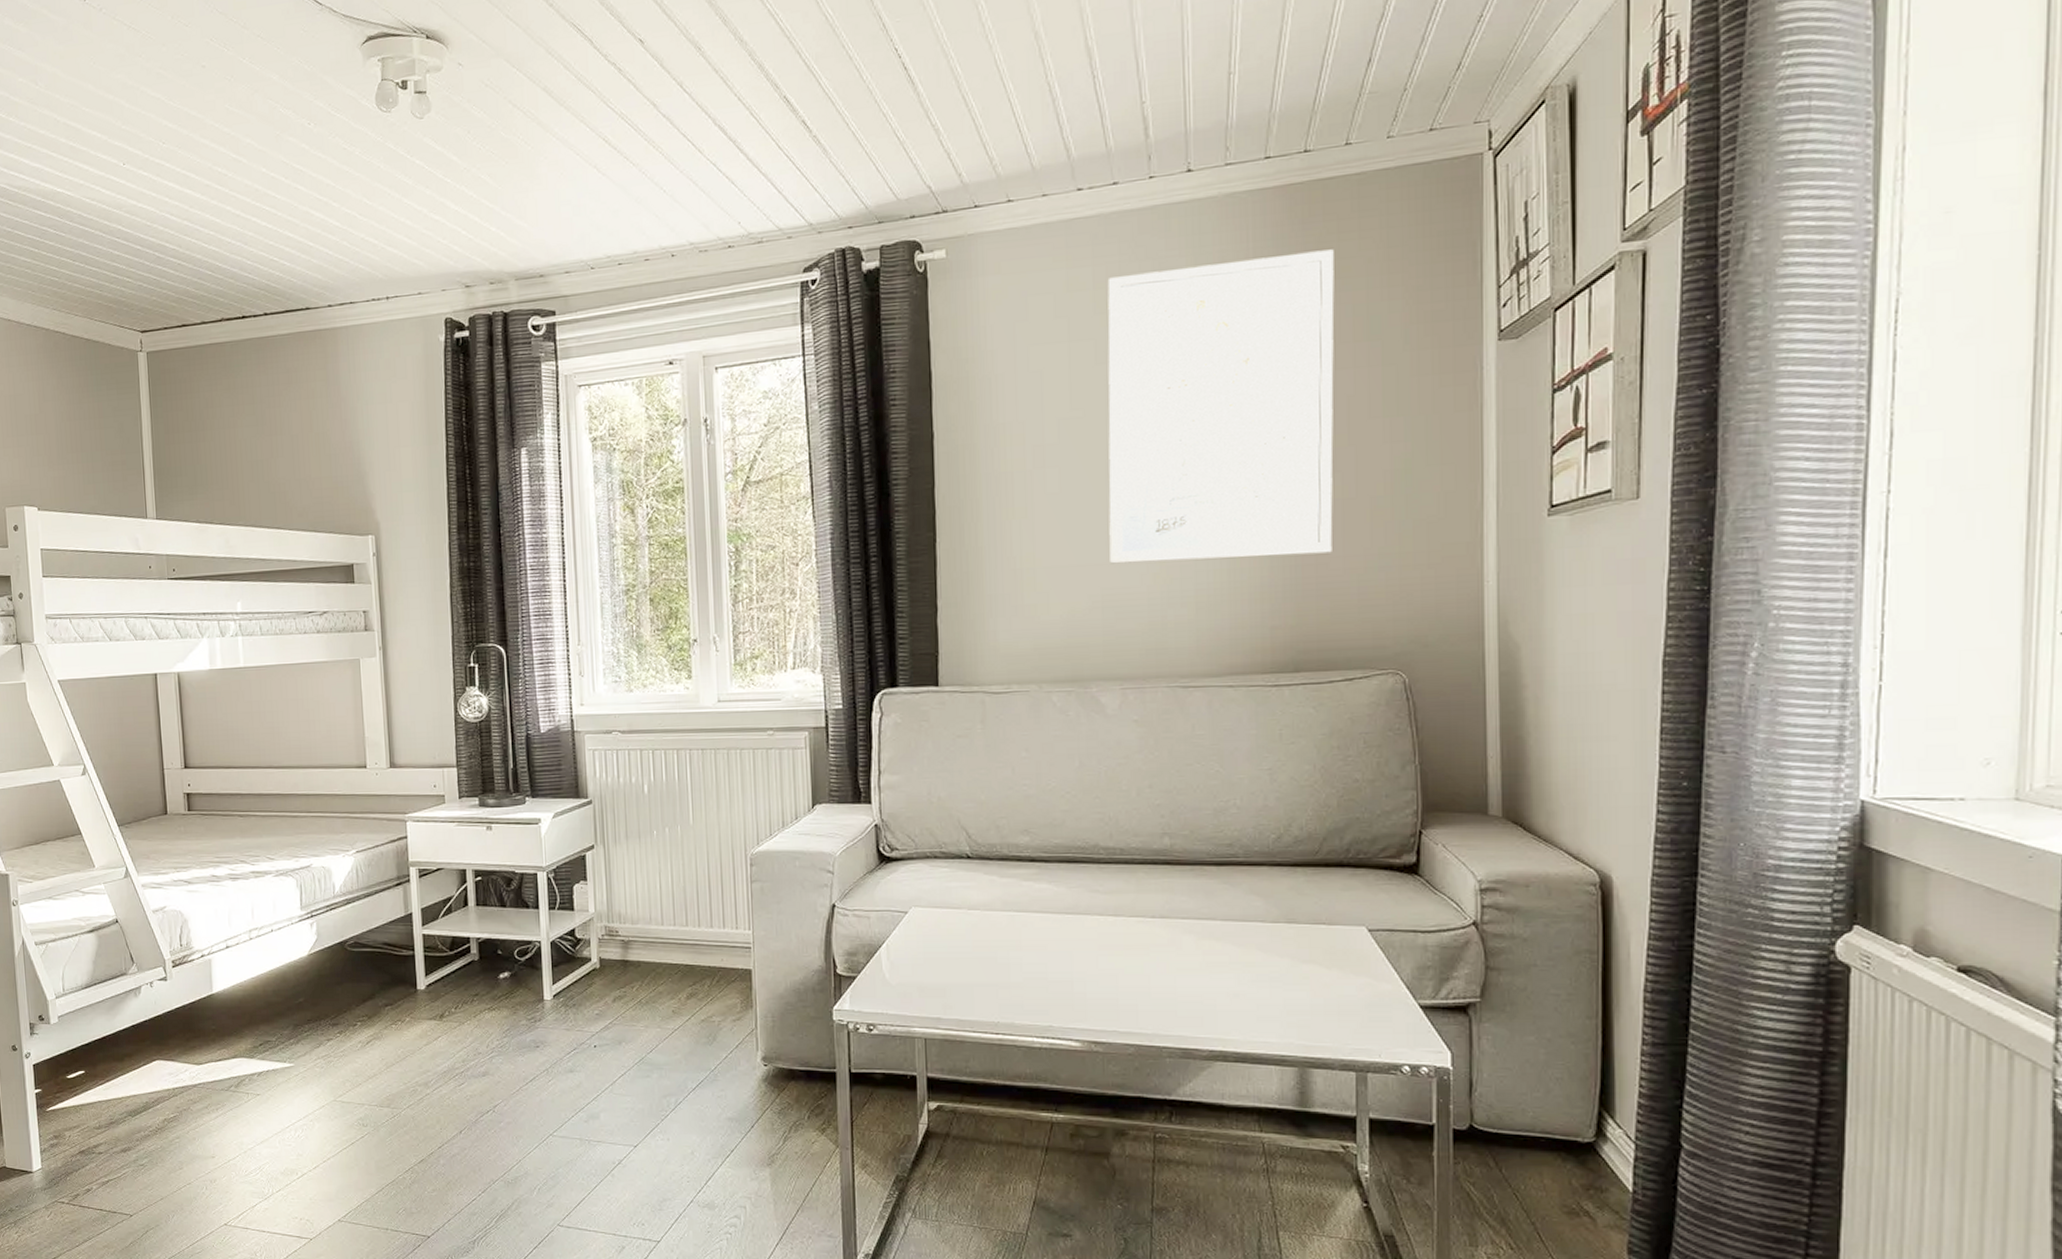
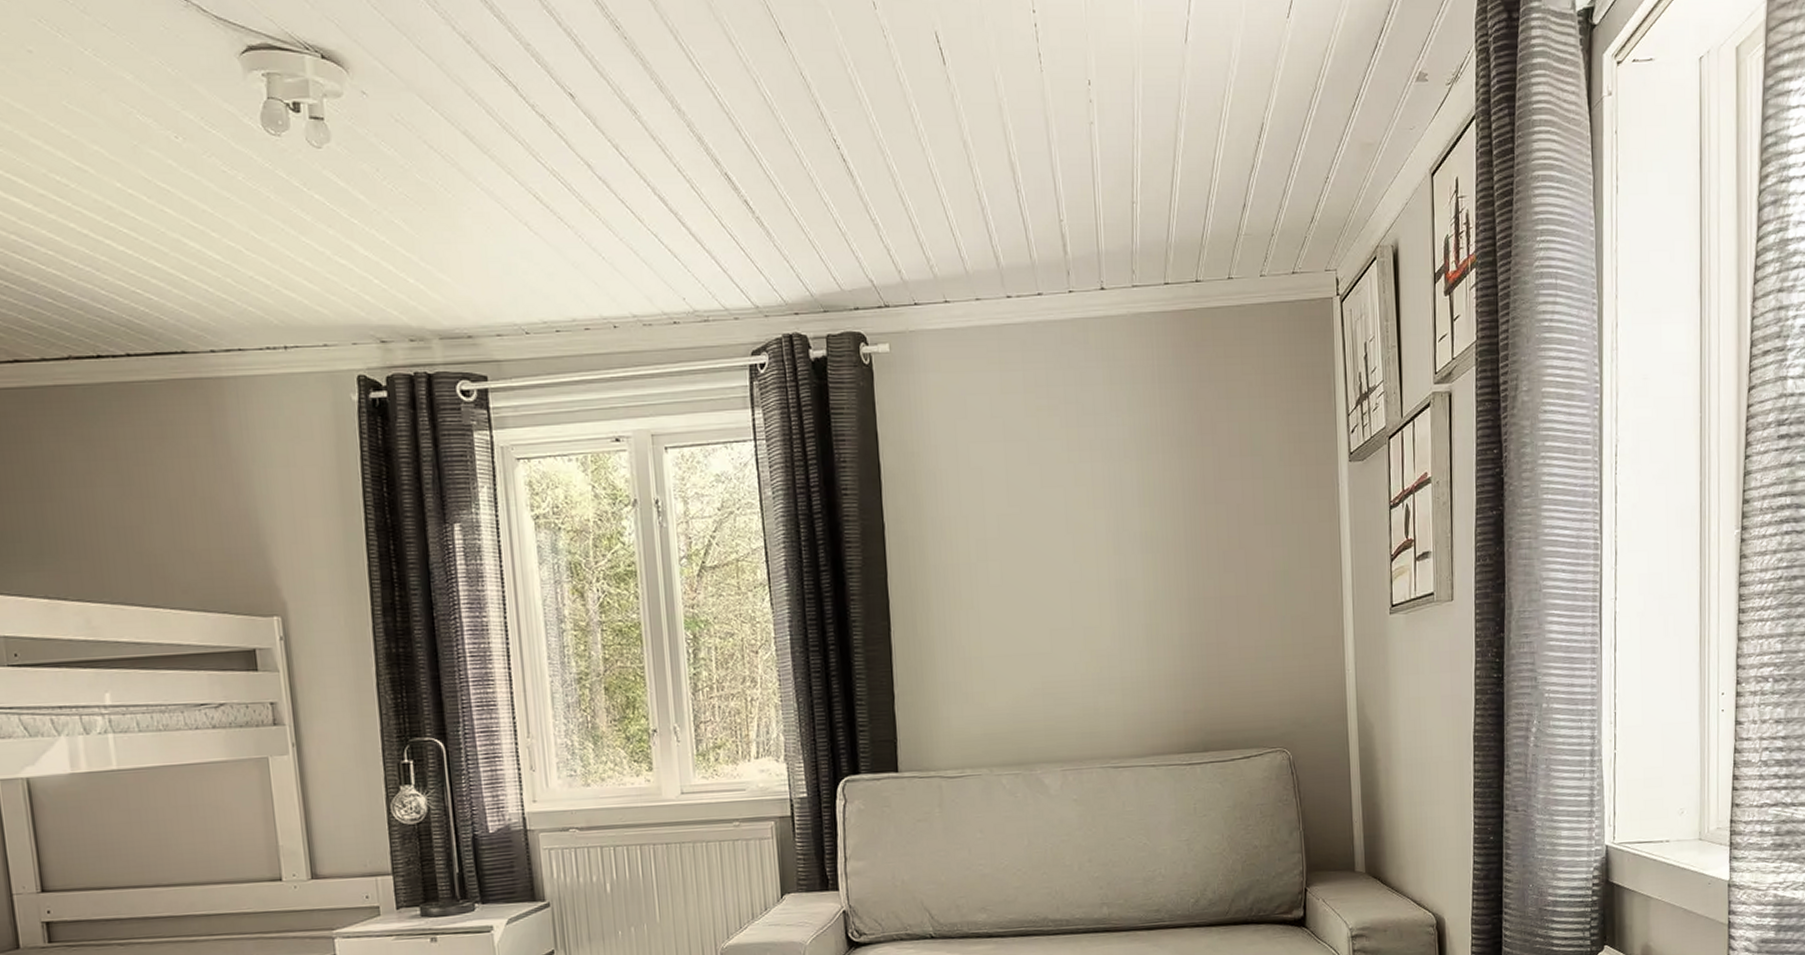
wall art: present [1107,249,1335,564] -> none [1036,372,1230,654]

